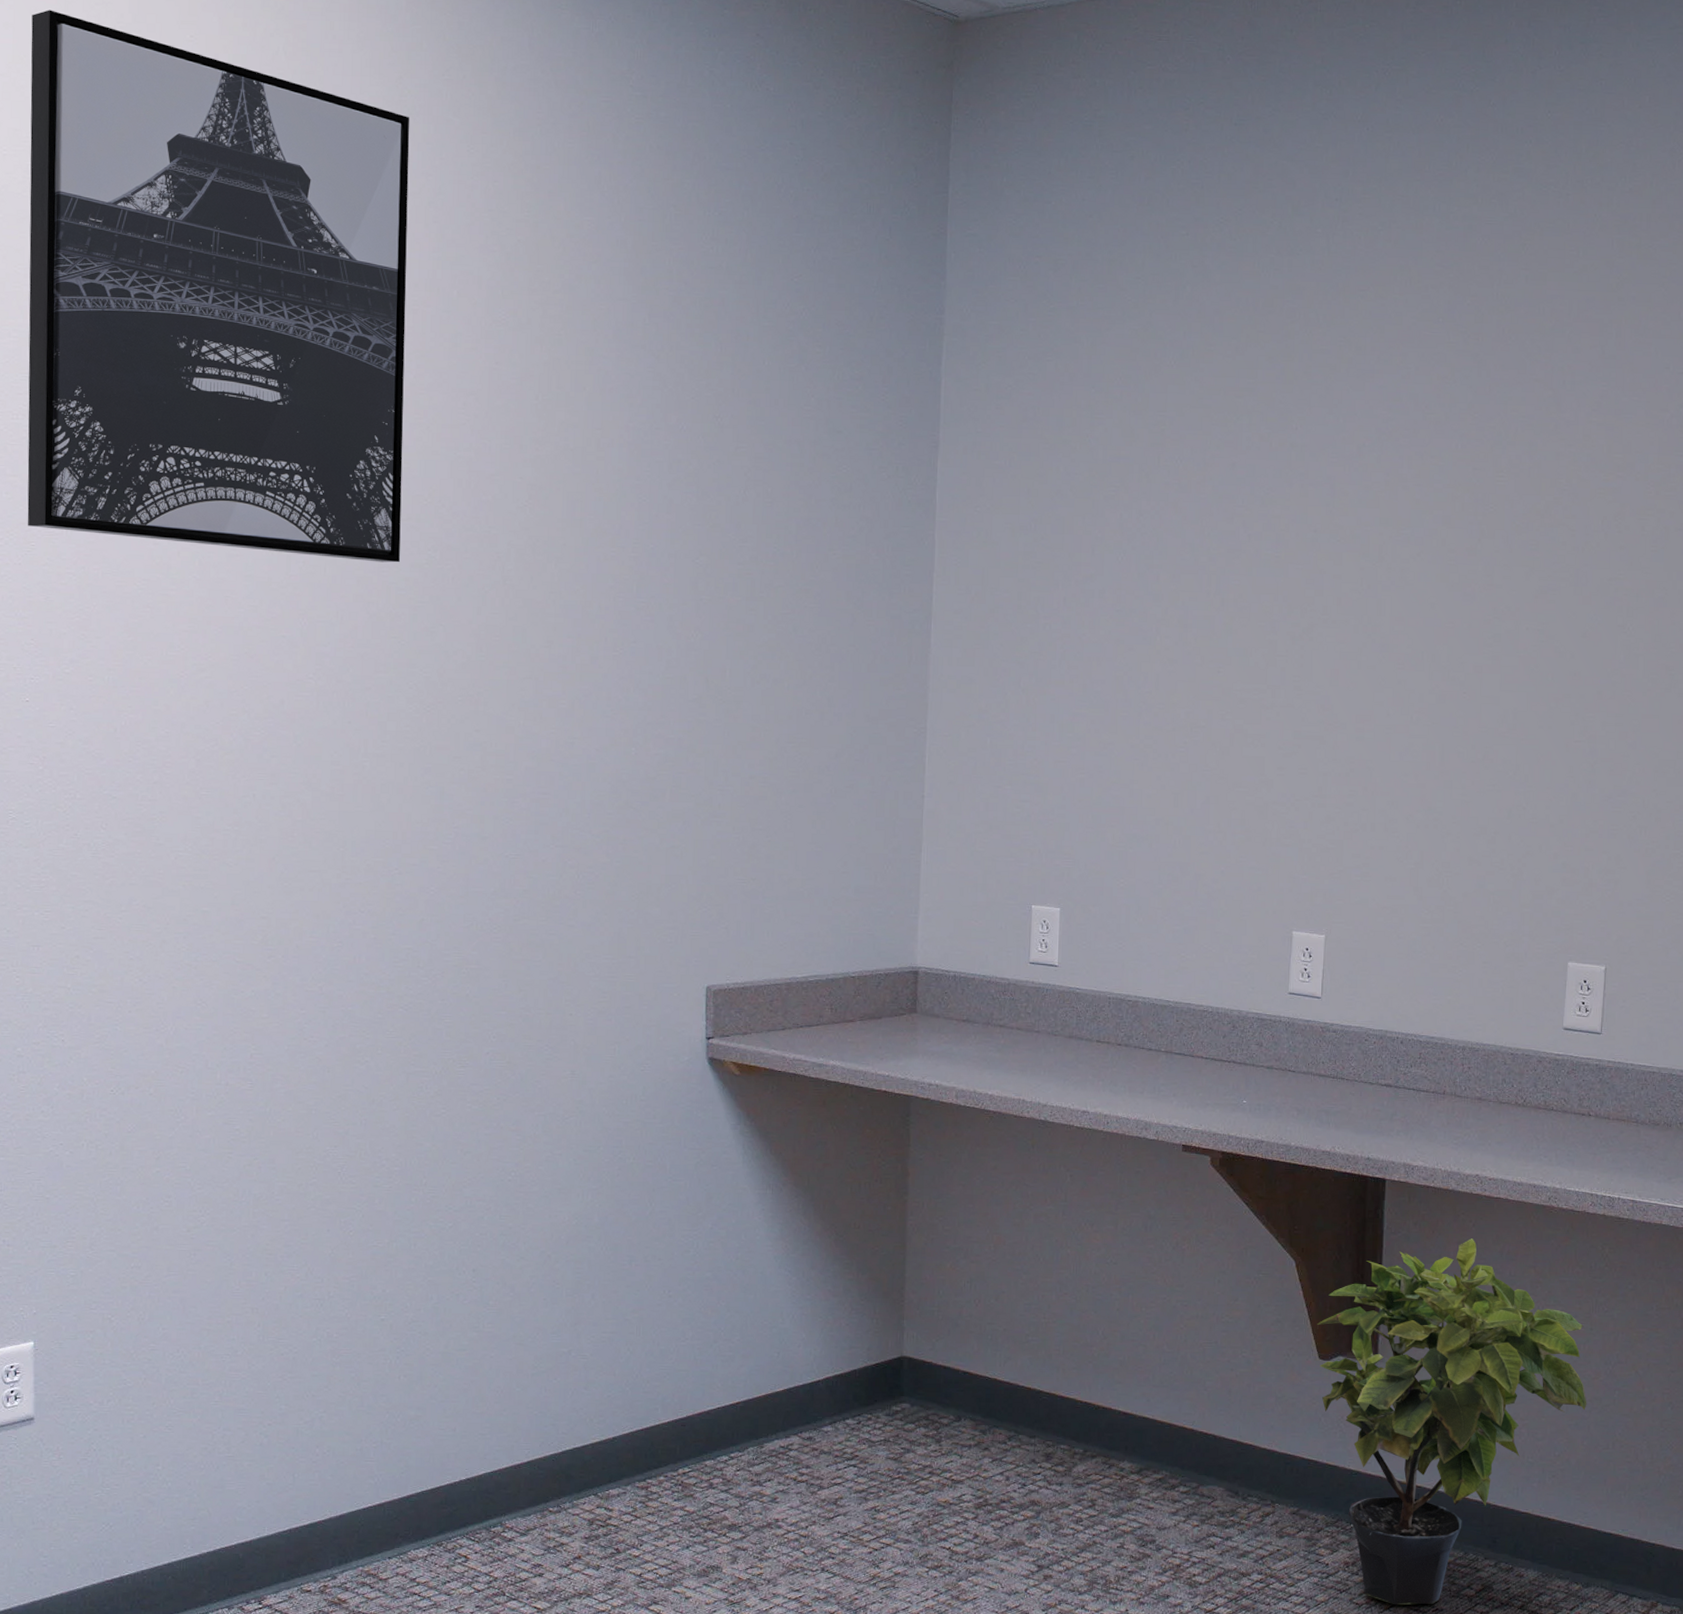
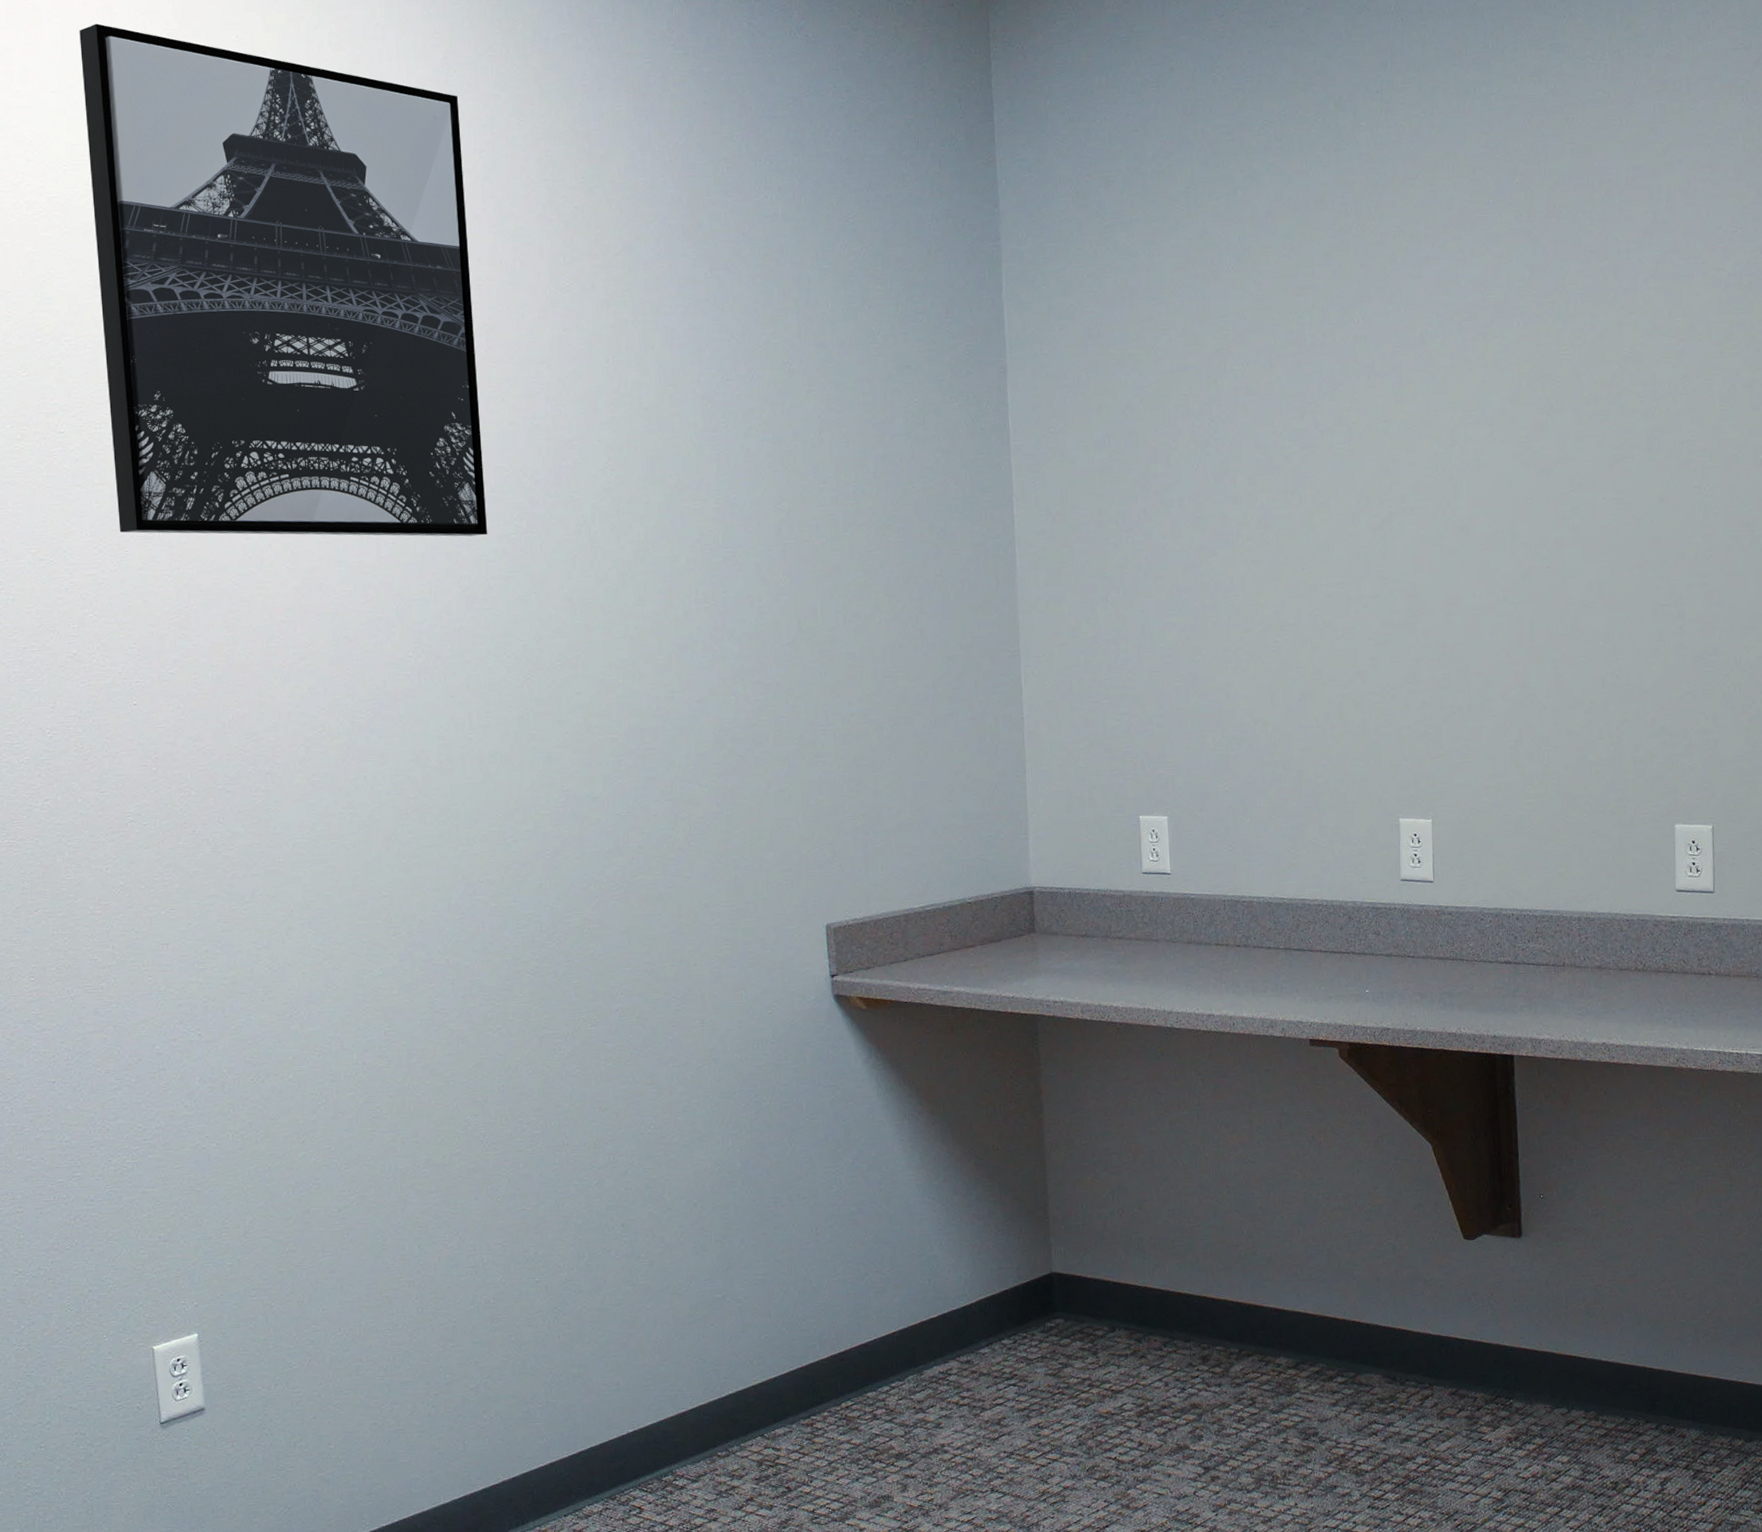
potted plant: present [1316,1238,1587,1605] -> none [1458,1106,1734,1476]

